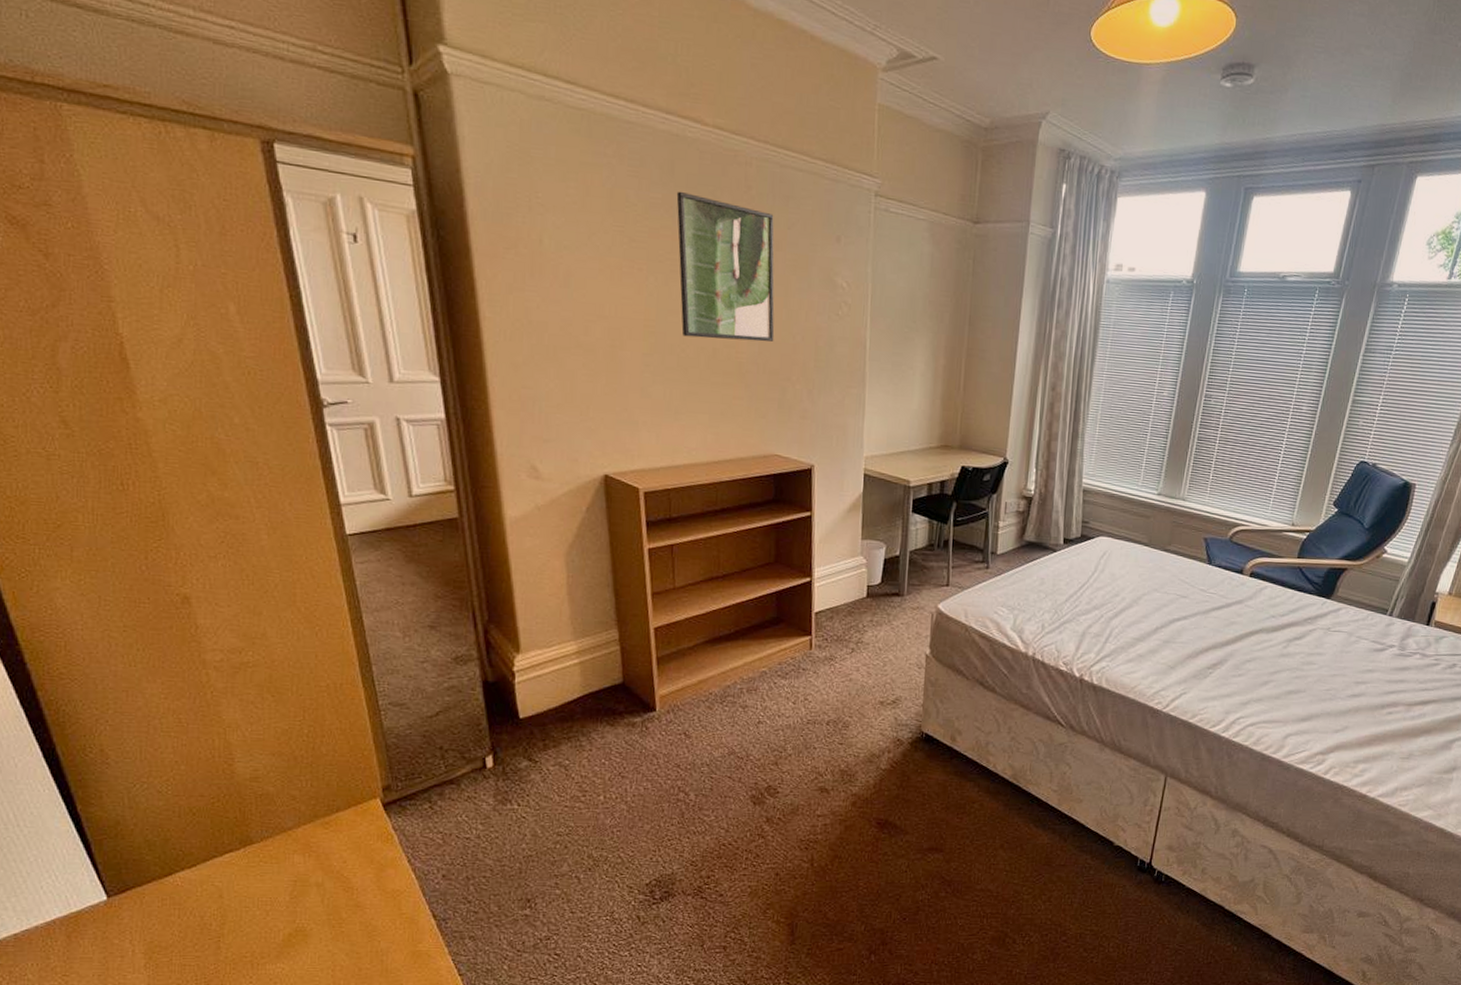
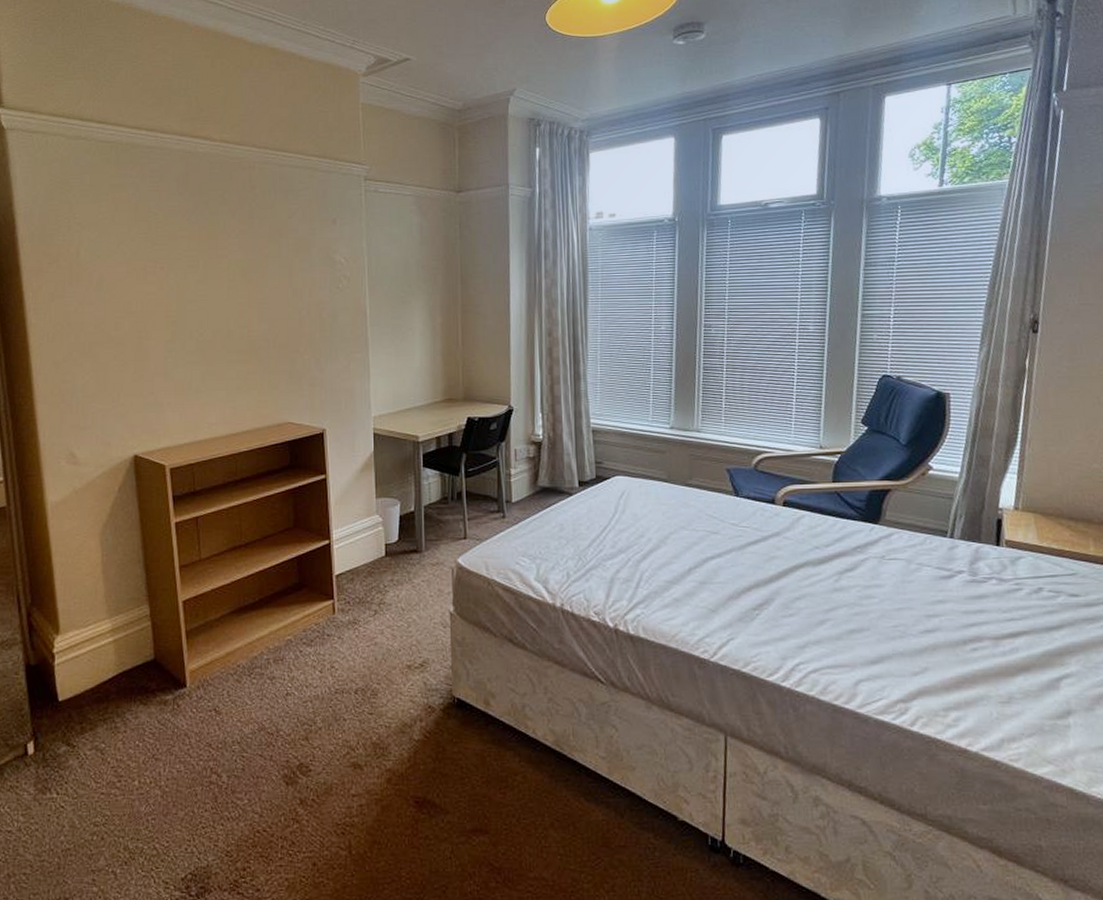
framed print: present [676,191,775,342] -> none [191,197,282,322]

